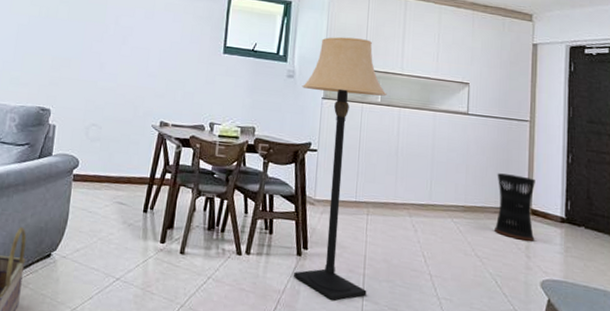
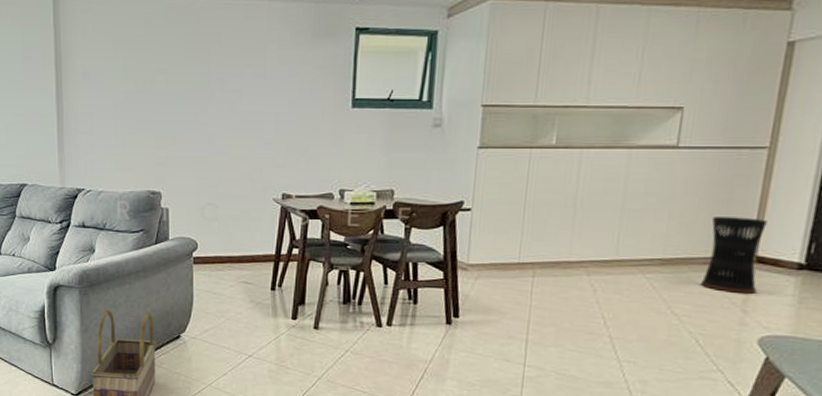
lamp: present [294,36,387,301] -> none [443,67,565,368]

